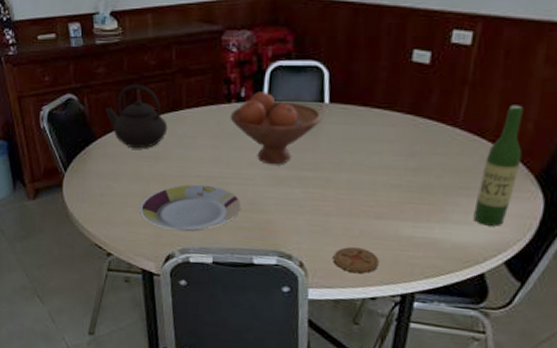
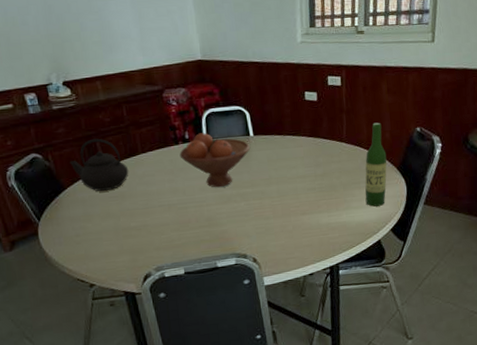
plate: present [140,184,242,232] -> none [114,211,201,254]
coaster: present [333,246,379,273] -> none [277,238,310,258]

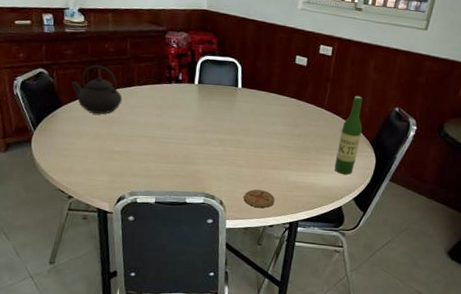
fruit bowl: present [179,133,251,188] -> none [170,76,237,130]
coaster: none [277,238,310,258] -> present [243,189,275,208]

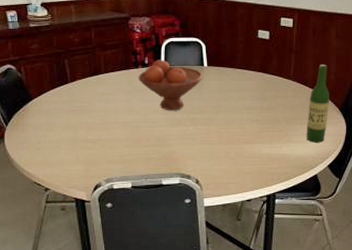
teapot: present [71,64,123,114] -> none [39,56,91,105]
fruit bowl: none [170,76,237,130] -> present [138,59,204,111]
coaster: present [243,189,275,208] -> none [219,164,250,183]

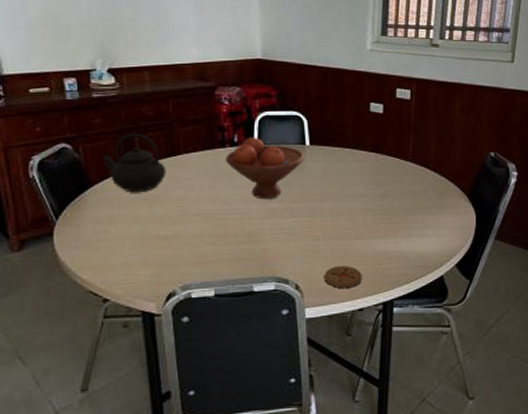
teapot: none [39,56,91,105] -> present [102,133,167,193]
coaster: none [219,164,250,183] -> present [324,265,362,288]
wine bottle: present [306,64,330,142] -> none [429,143,456,237]

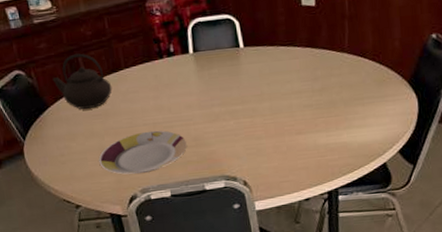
plate: none [139,222,240,269] -> present [98,130,188,175]
fruit bowl: present [225,137,305,200] -> none [164,45,241,105]
coaster: present [324,265,362,288] -> none [269,160,306,181]

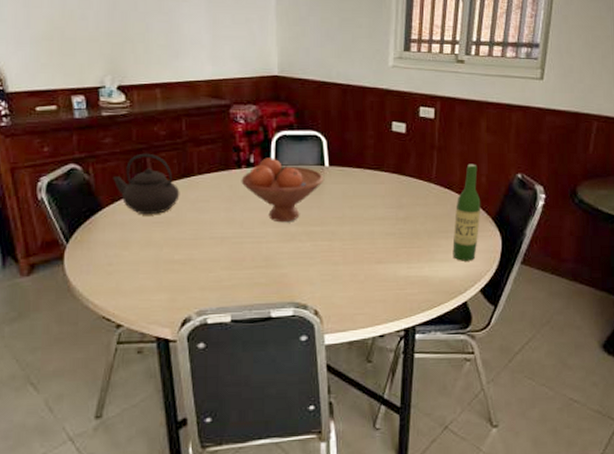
plate: present [98,130,188,175] -> none [152,245,257,294]
fruit bowl: none [164,45,241,105] -> present [241,158,325,223]
wine bottle: none [369,29,396,125] -> present [452,164,481,261]

